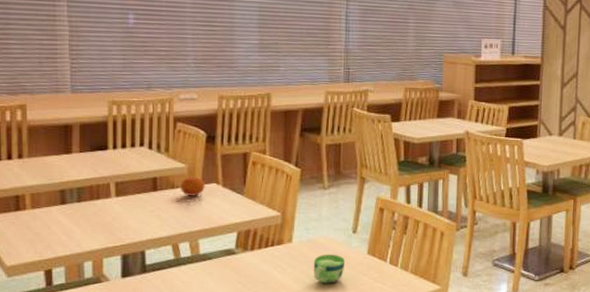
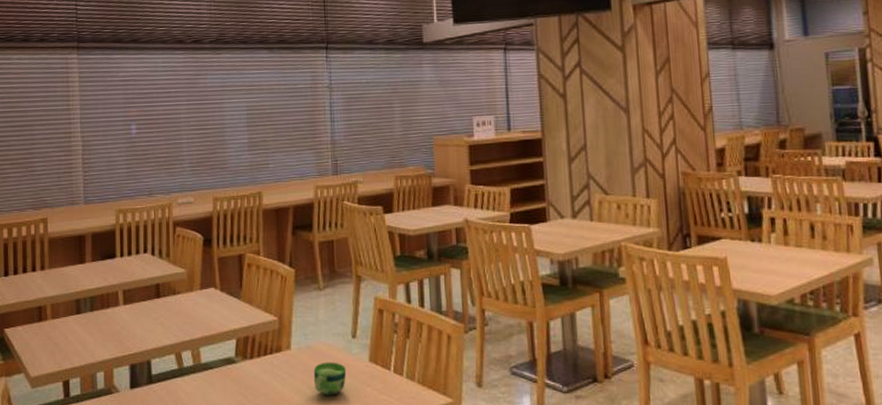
fruit: present [181,176,205,196] -> none [181,281,204,302]

